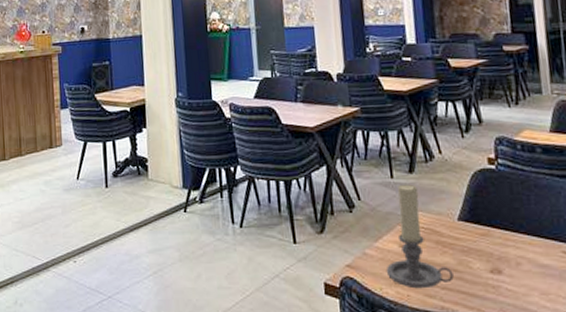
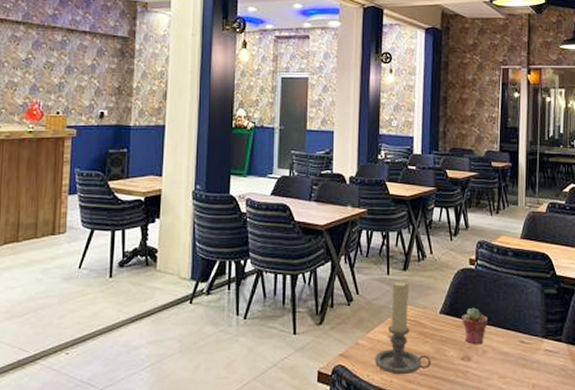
potted succulent: none [485,213,519,256] -> present [462,307,488,345]

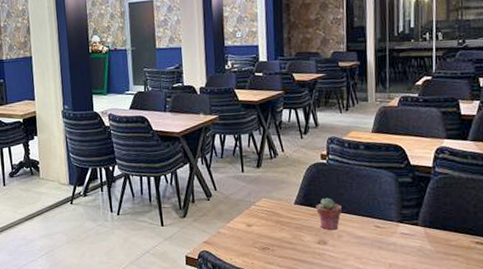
candle holder: present [374,280,431,375] -> none [235,176,289,258]

